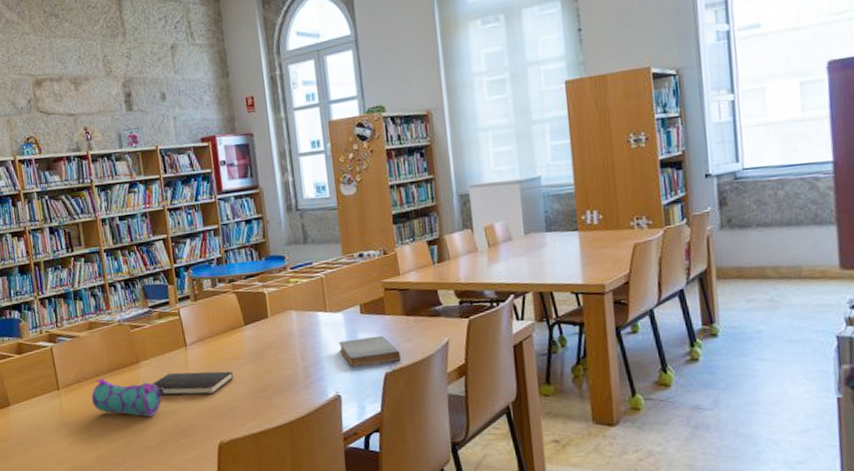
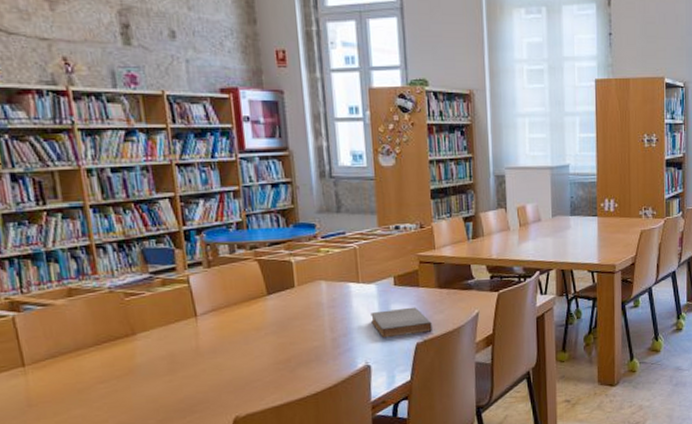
pencil case: present [91,378,165,417] -> none [70,352,169,394]
hardcover book: present [153,371,233,396] -> none [153,342,252,370]

